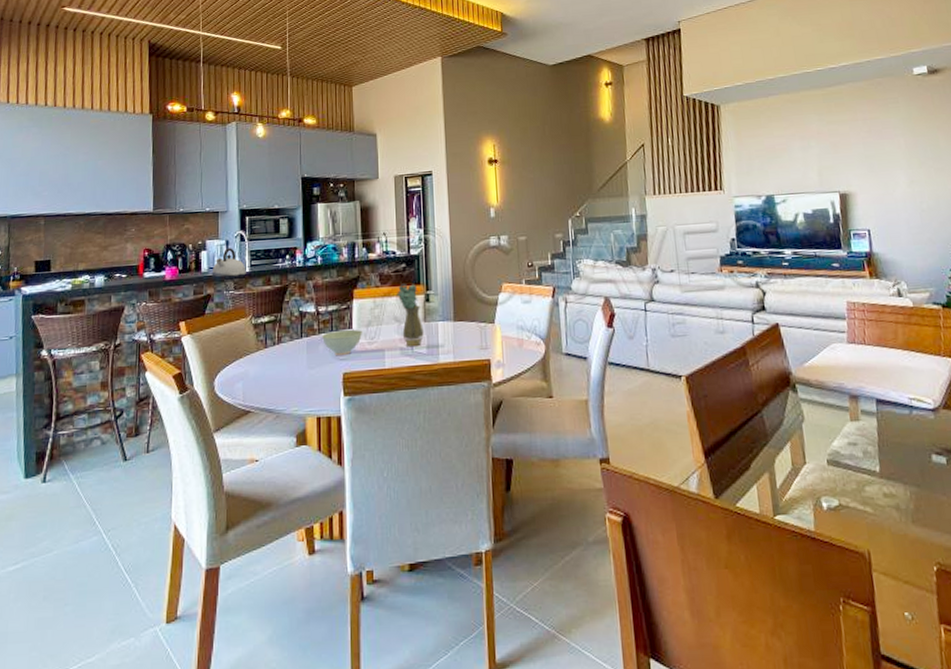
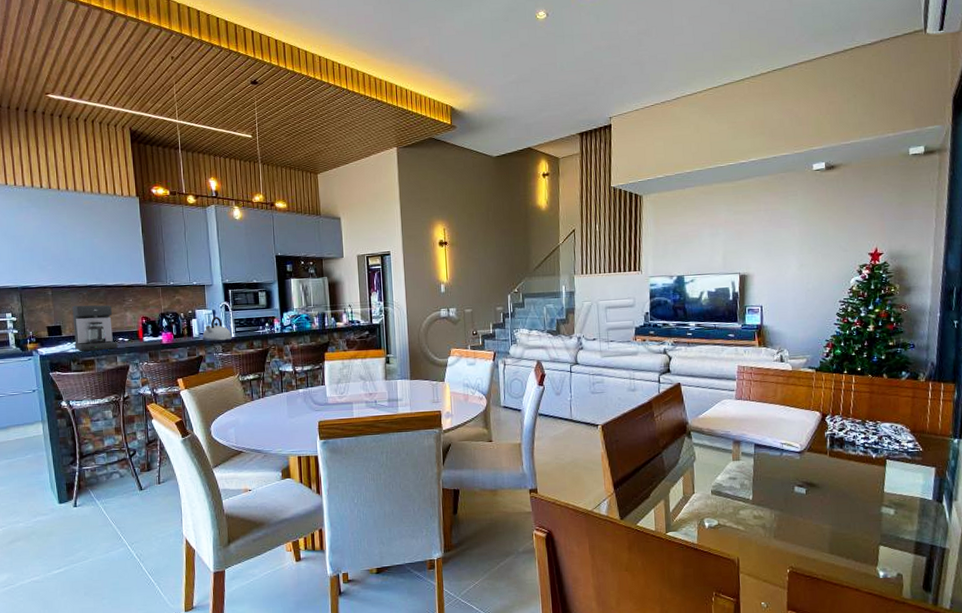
coffee maker: none [64,235,114,290] -> present [72,305,118,352]
bowl: present [321,329,363,356] -> none [298,385,334,408]
vase: present [397,282,424,347] -> none [362,347,385,401]

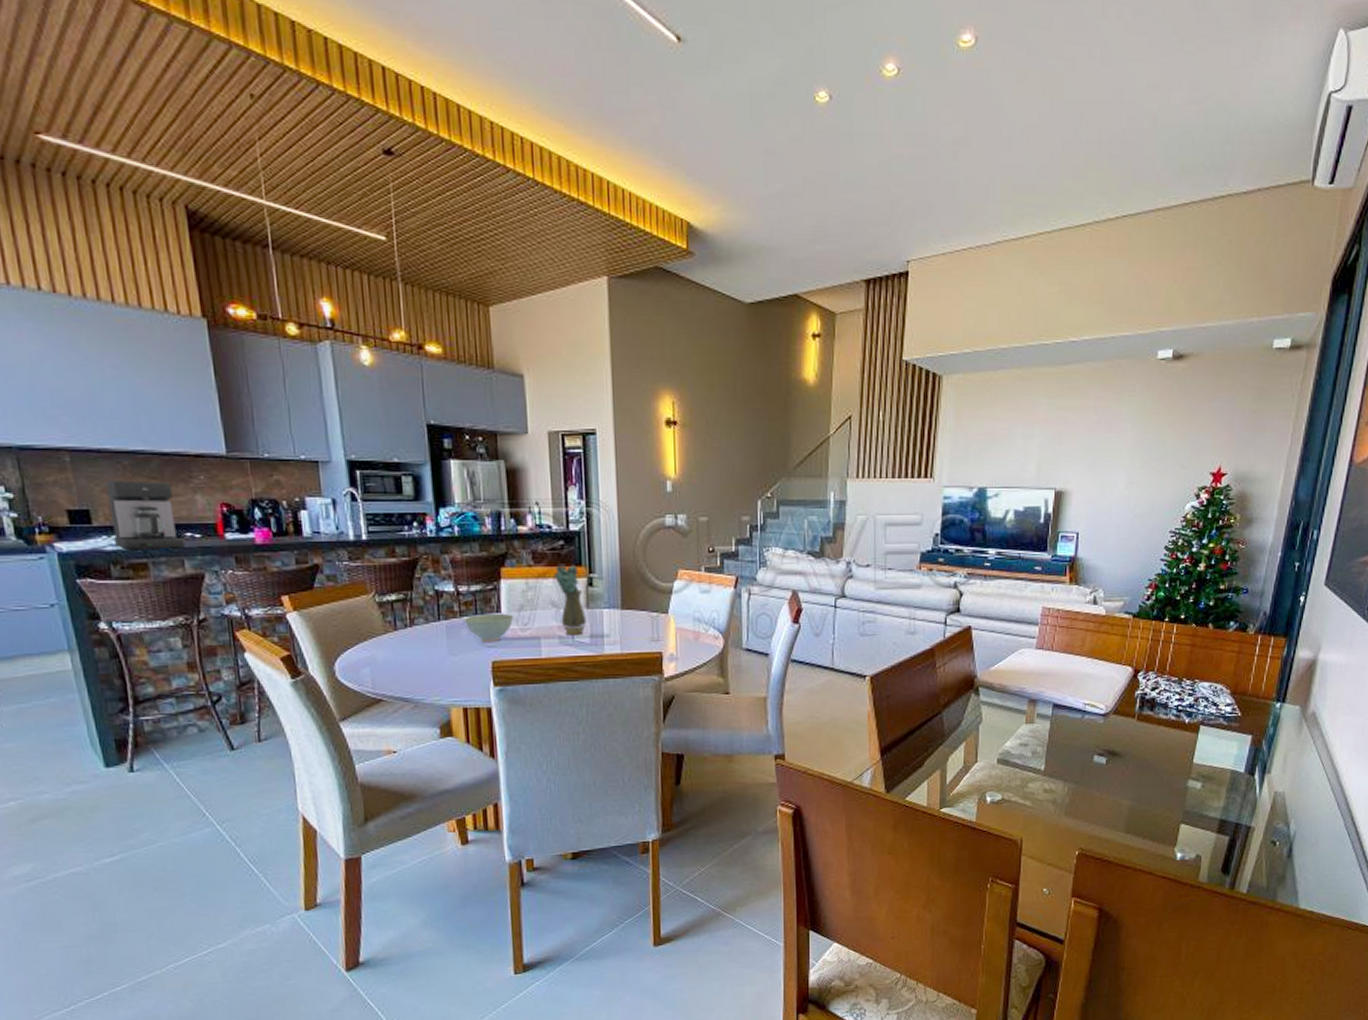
kettle: present [202,316,232,342] -> none [317,509,363,545]
bowl: none [298,385,334,408] -> present [463,613,515,643]
vase: none [362,347,385,401] -> present [554,562,586,636]

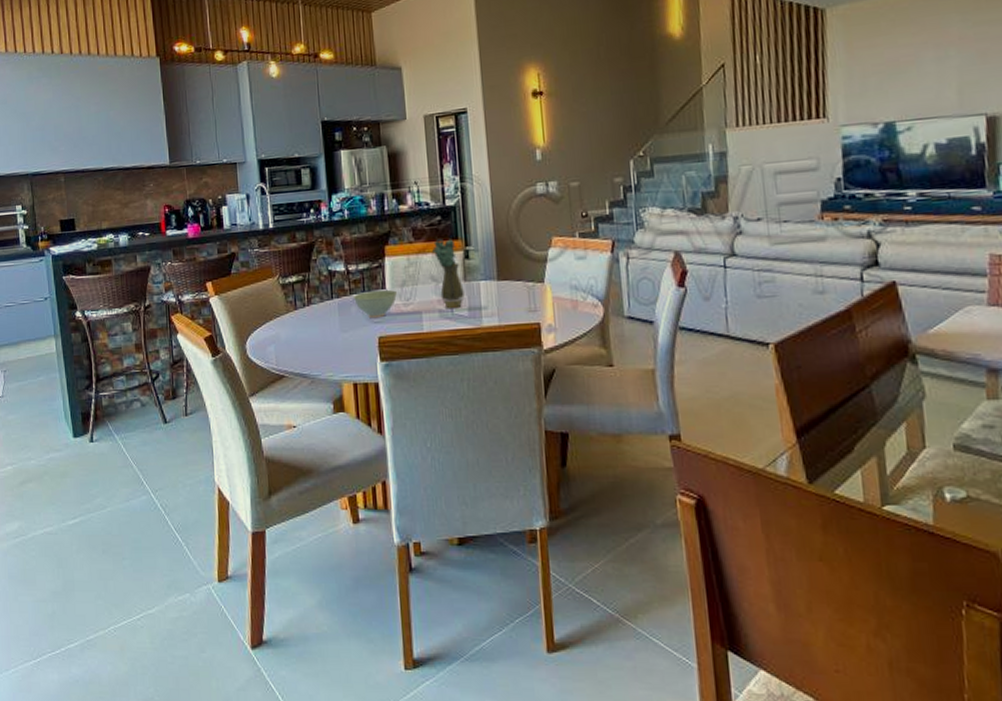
coffee maker: present [106,480,185,551] -> none [86,191,137,250]

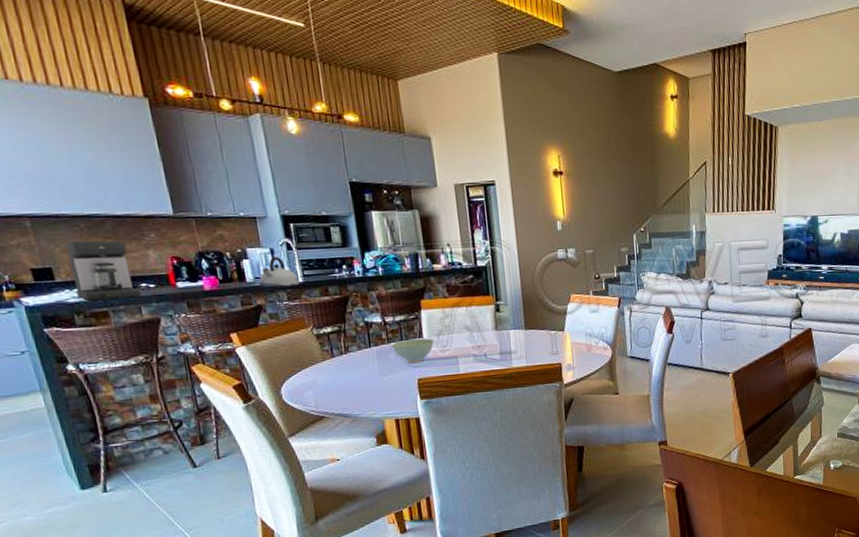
coffee maker: none [86,191,137,250] -> present [65,240,141,301]
kettle: none [234,202,270,235] -> present [259,257,300,288]
vase: present [432,237,465,309] -> none [466,293,496,354]

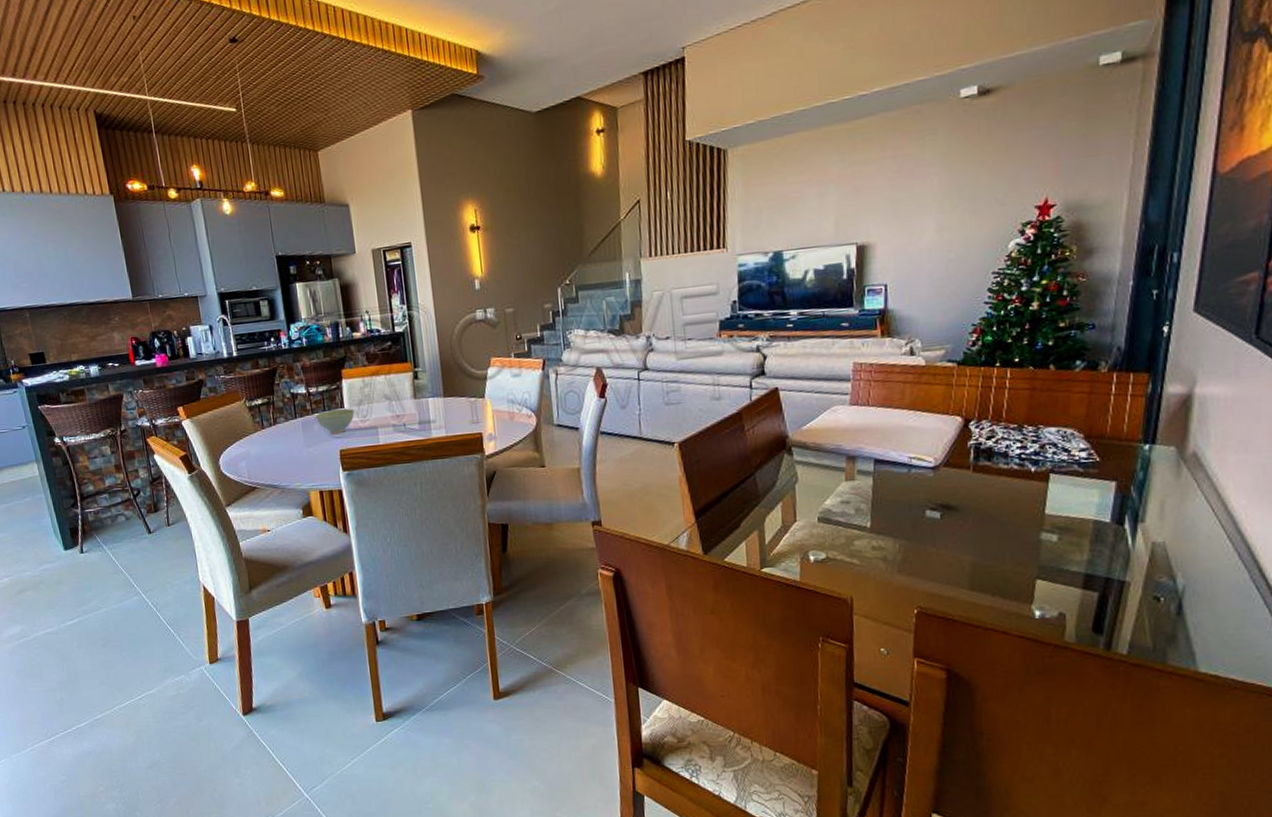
coffee maker: present [65,240,141,301] -> none [53,325,108,381]
kettle: present [259,257,300,288] -> none [200,333,234,363]

